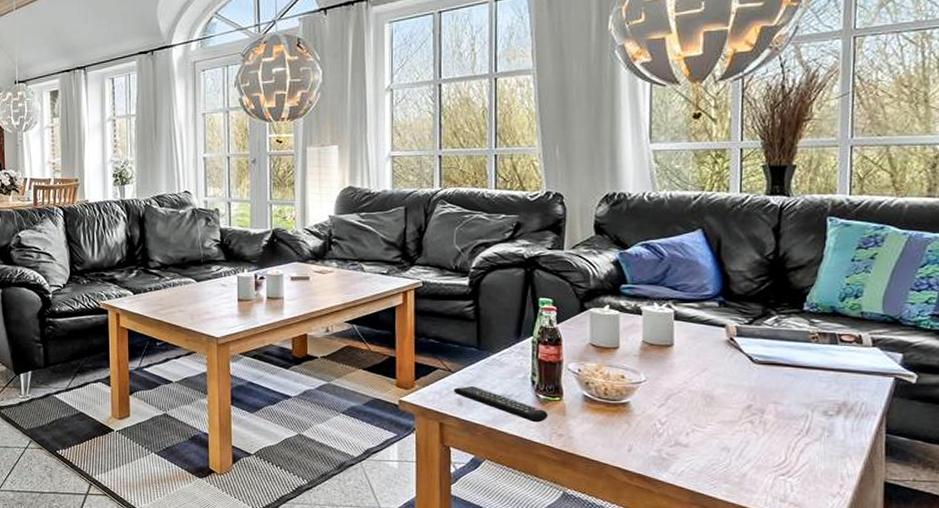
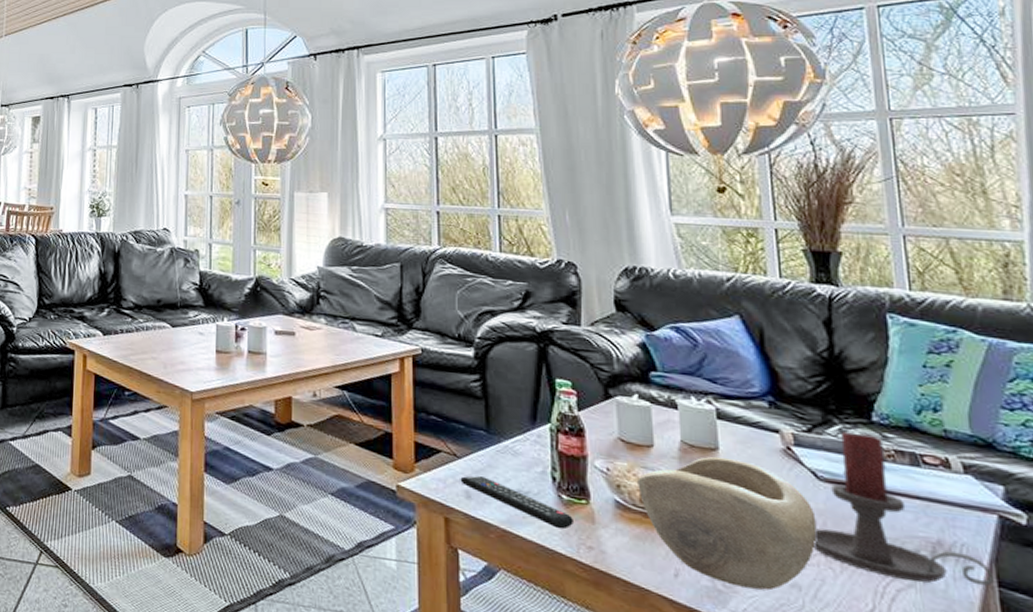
decorative bowl: none [603,351,748,454] -> present [637,456,817,591]
candle holder: none [742,320,883,436] -> present [812,432,994,587]

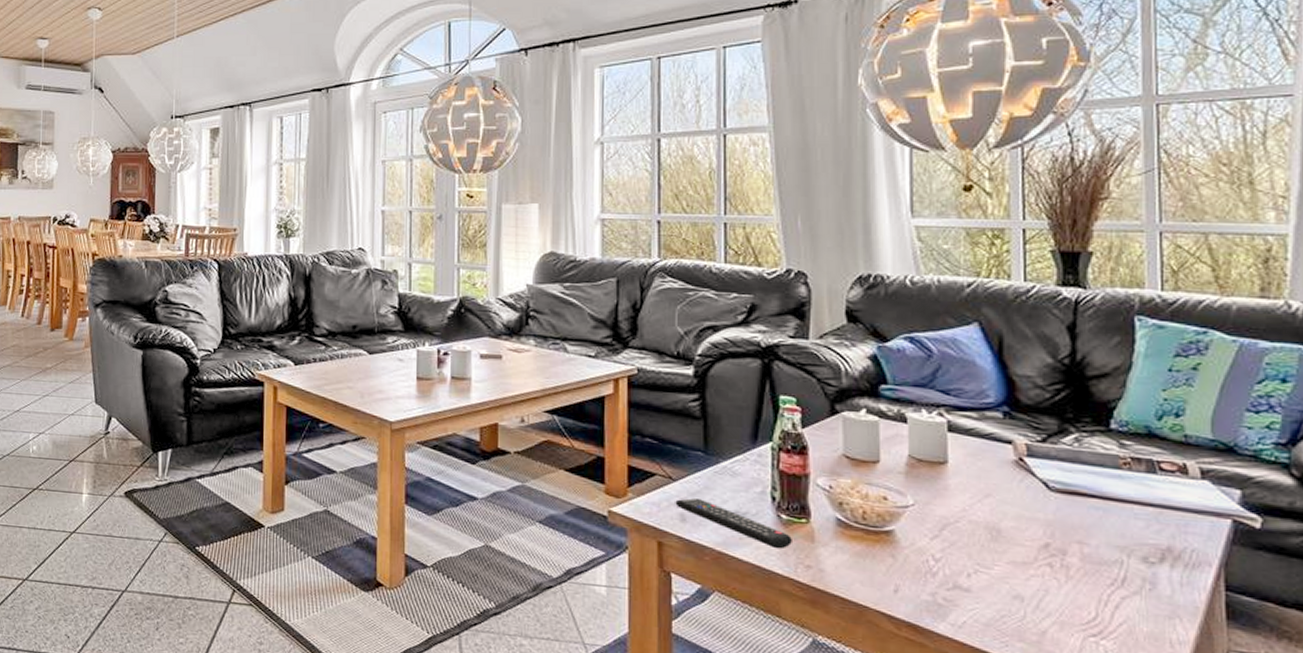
decorative bowl: present [637,456,817,591] -> none [861,470,1044,603]
candle holder: present [812,432,994,587] -> none [1038,440,1221,591]

